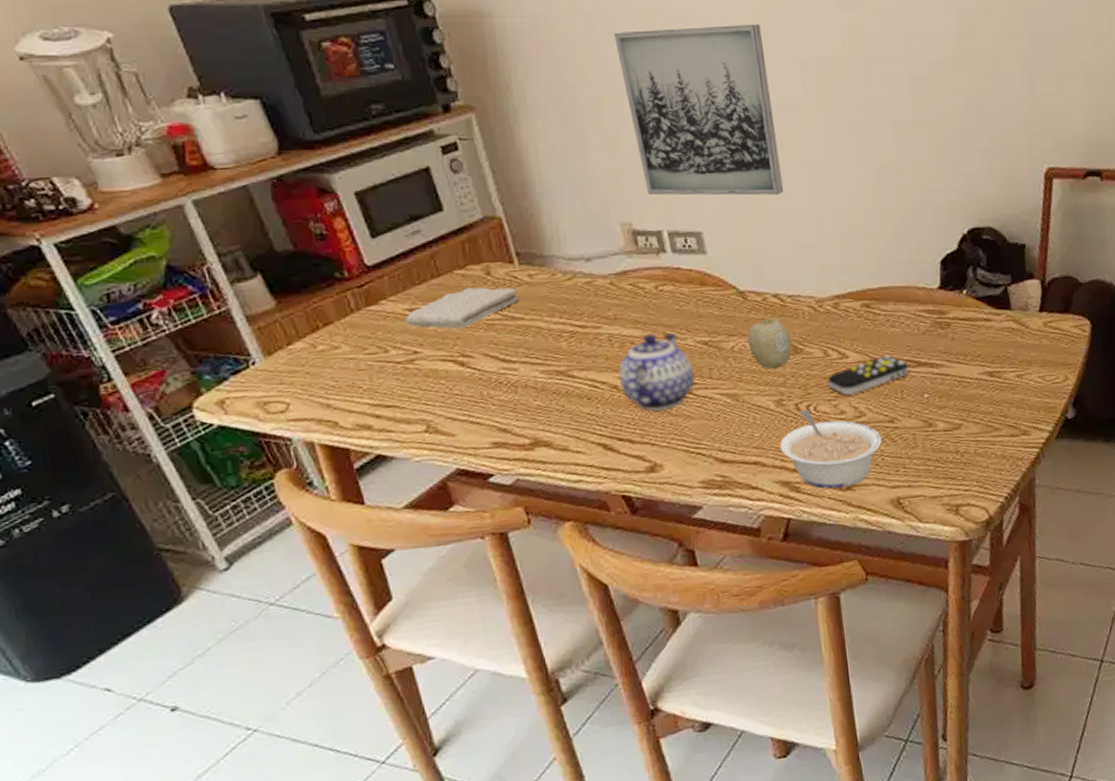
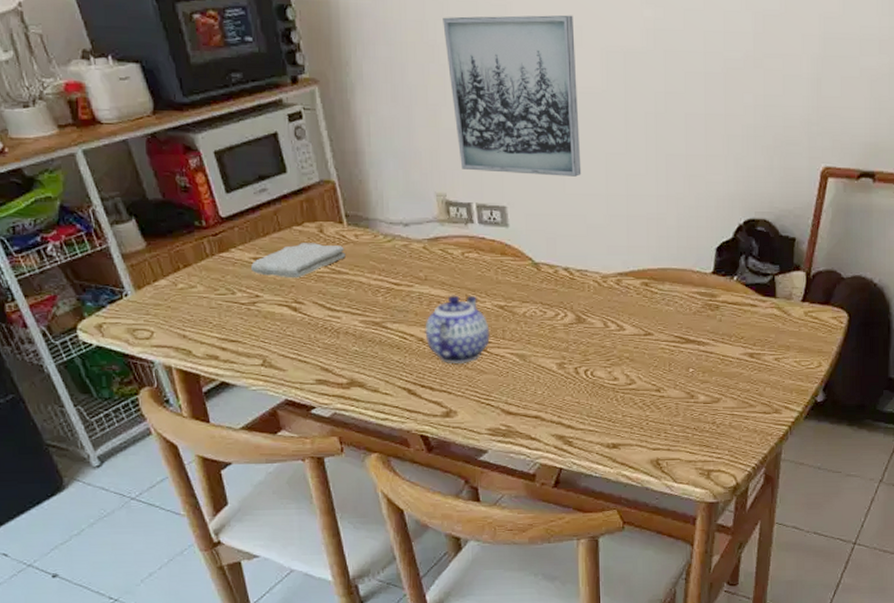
fruit: present [748,318,792,370] -> none [539,289,576,336]
legume: present [780,408,883,489] -> none [559,373,648,445]
remote control: present [826,355,909,396] -> none [604,331,678,365]

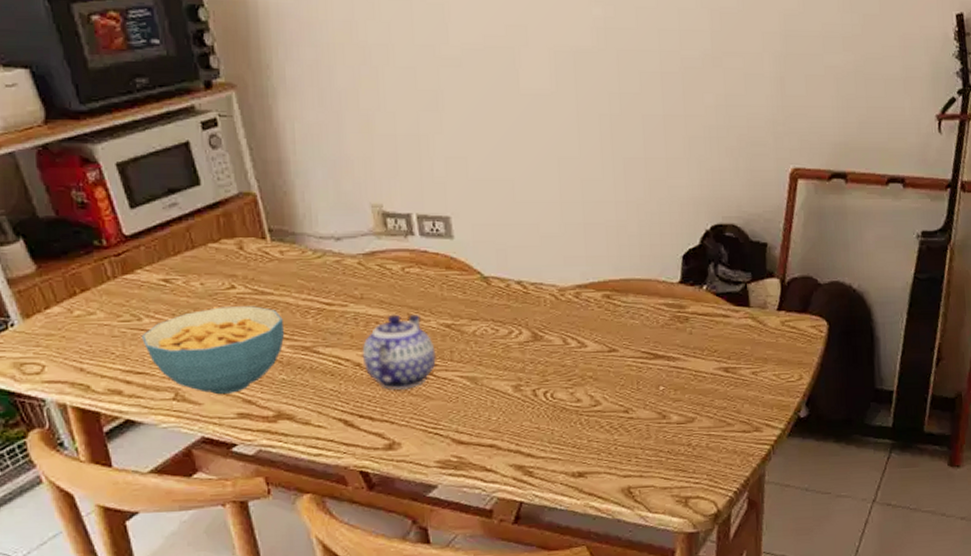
cereal bowl: none [235,284,358,363] -> present [142,306,285,395]
washcloth: present [251,243,346,279] -> none [160,261,270,301]
wall art: present [443,15,582,177] -> none [374,13,532,183]

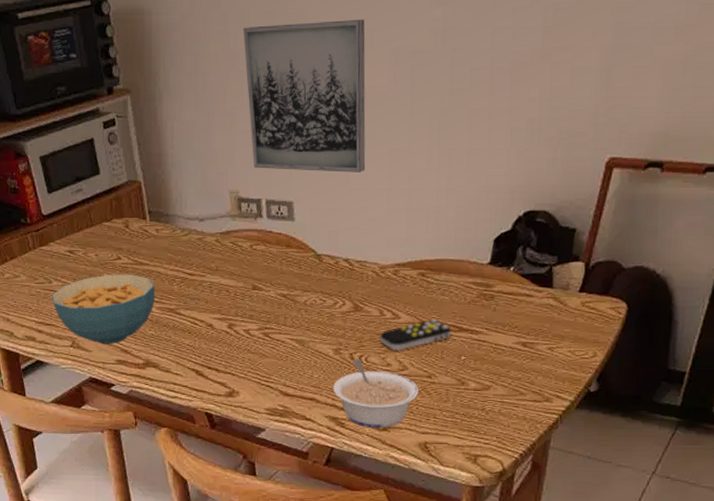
teapot: present [362,313,436,391] -> none [214,284,272,349]
wall art: none [374,13,532,183] -> present [243,19,366,172]
legume: none [516,395,616,475] -> present [333,358,419,428]
remote control: none [564,346,646,385] -> present [379,319,451,352]

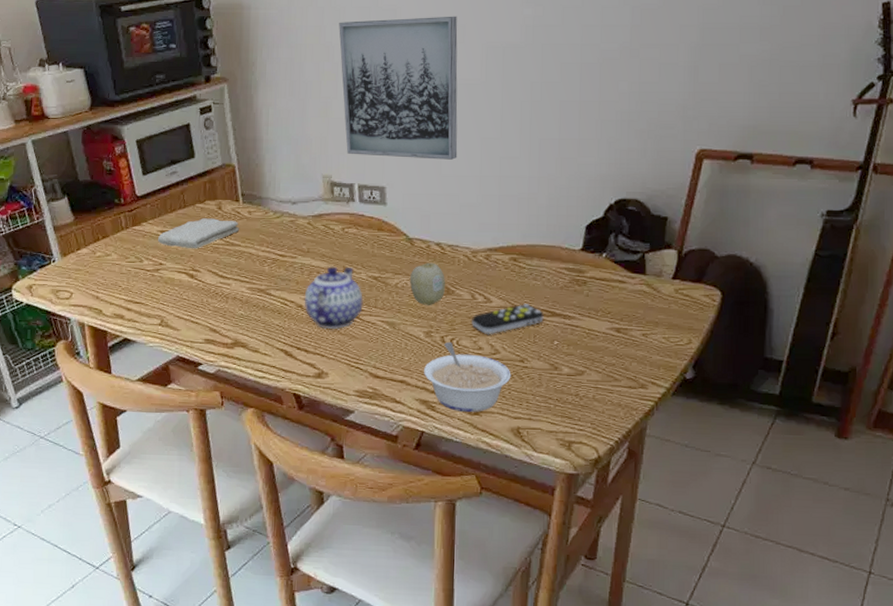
cereal bowl: present [51,274,156,345] -> none [142,254,246,324]
washcloth: none [66,237,147,269] -> present [158,218,239,249]
teapot: none [214,284,272,349] -> present [304,266,363,330]
fruit: none [319,279,354,323] -> present [410,262,445,306]

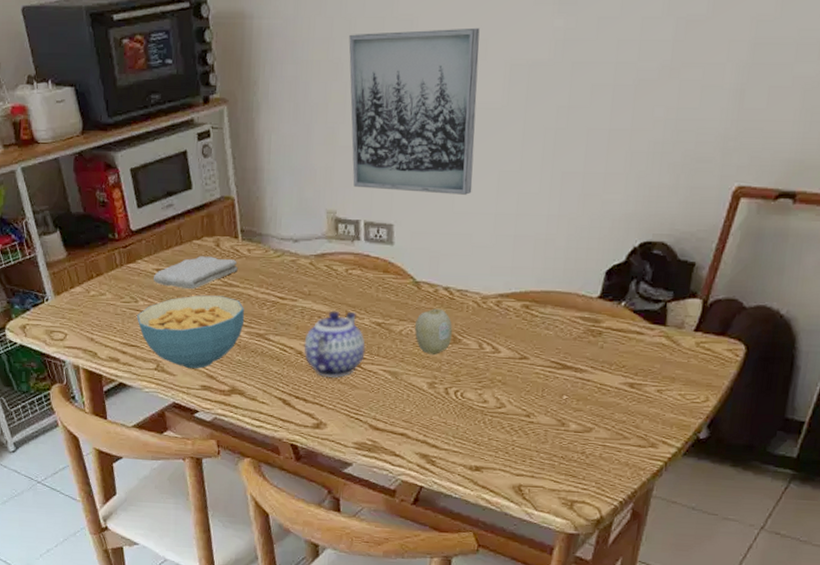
cereal bowl: none [142,254,246,324] -> present [137,295,245,369]
legume: present [424,341,511,412] -> none [425,393,516,468]
remote control: present [470,304,544,335] -> none [476,355,554,388]

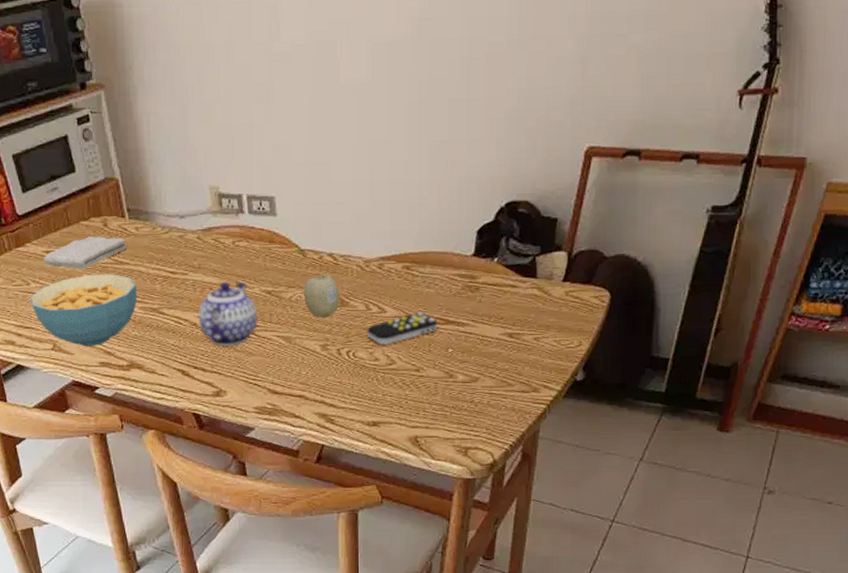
wall art: present [349,27,480,195] -> none [217,10,346,166]
remote control: none [476,355,554,388] -> present [366,312,438,346]

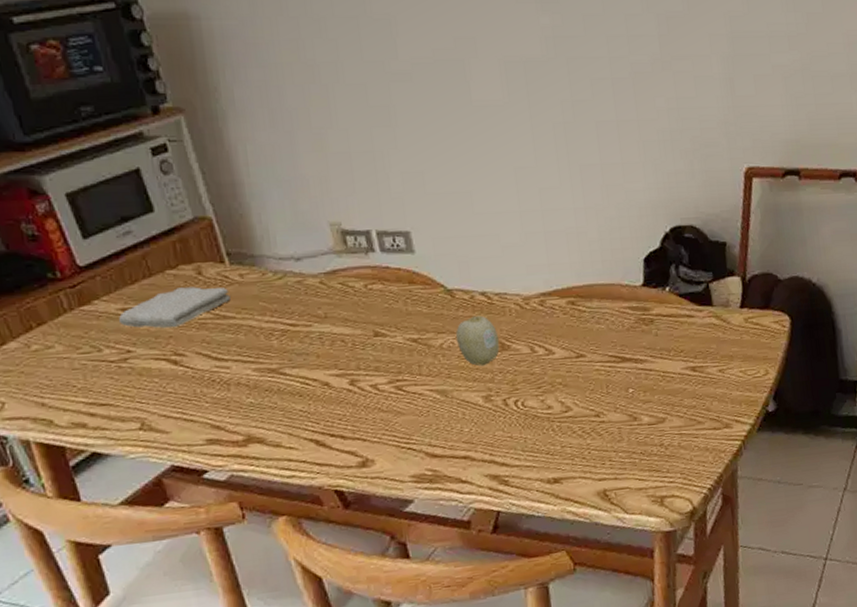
cereal bowl: present [30,274,138,347] -> none [103,331,250,423]
teapot: present [198,281,258,347] -> none [329,330,405,409]
remote control: present [366,312,438,346] -> none [533,351,614,392]

